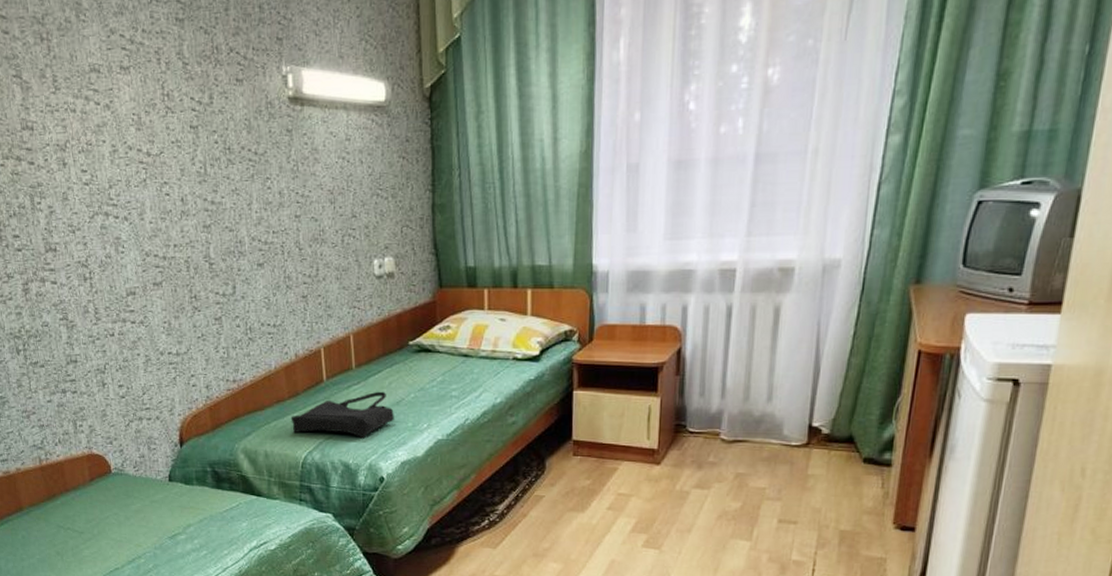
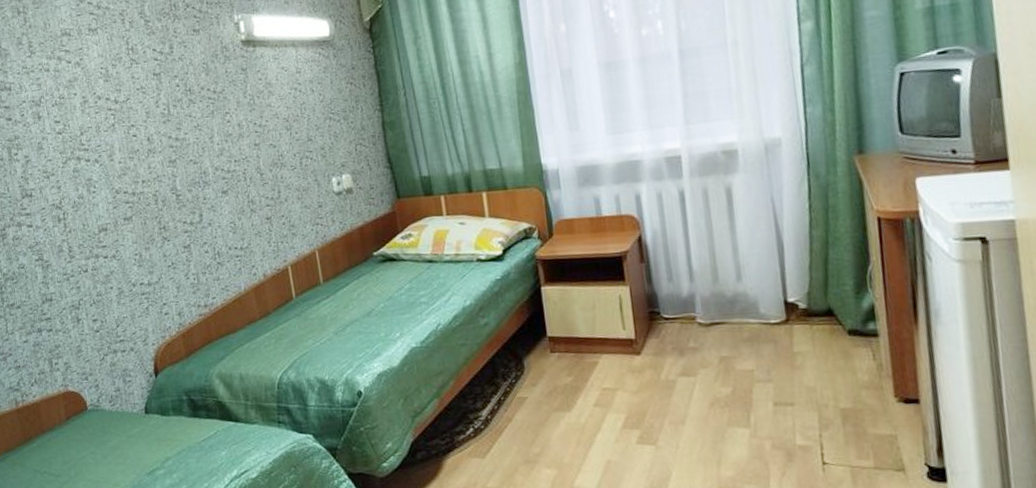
tote bag: present [290,391,394,439] -> none [263,303,366,353]

